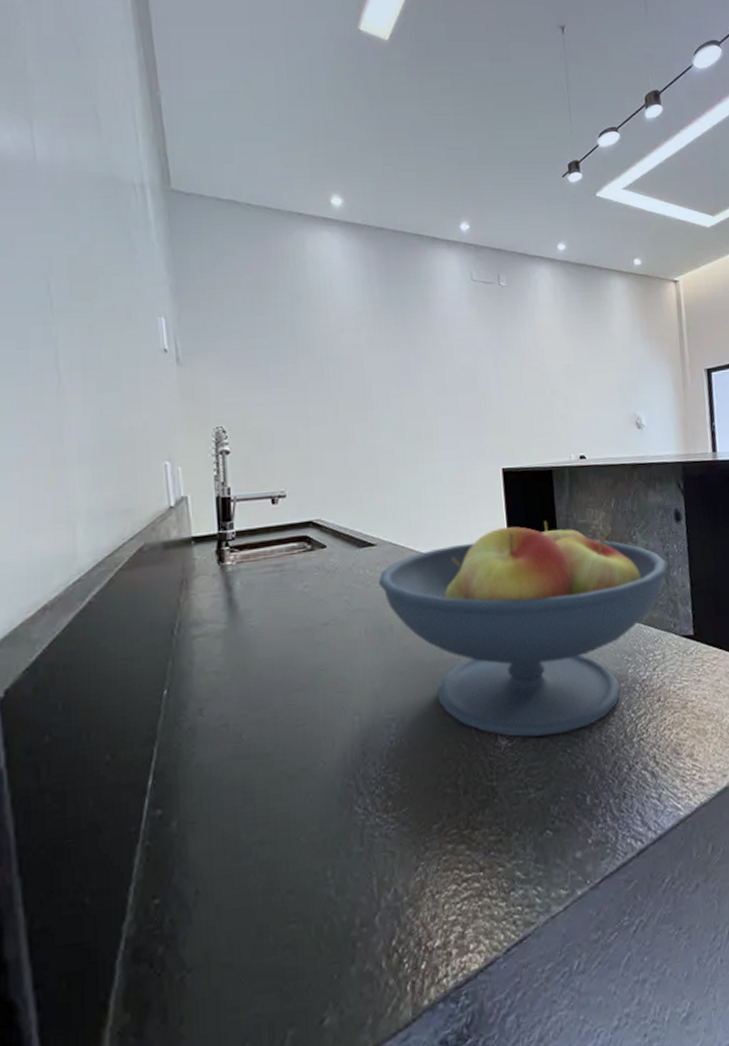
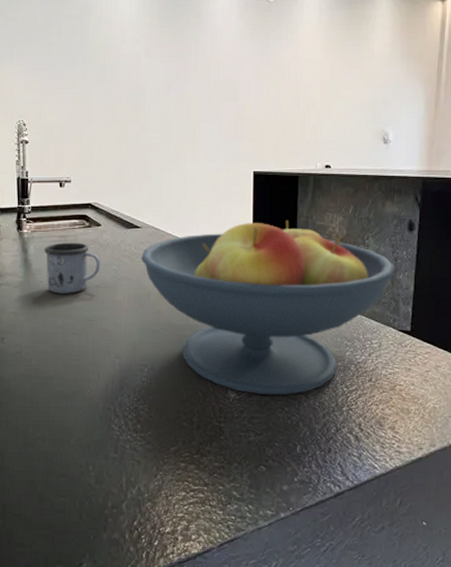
mug: none [254,571,329,640] -> present [44,242,101,294]

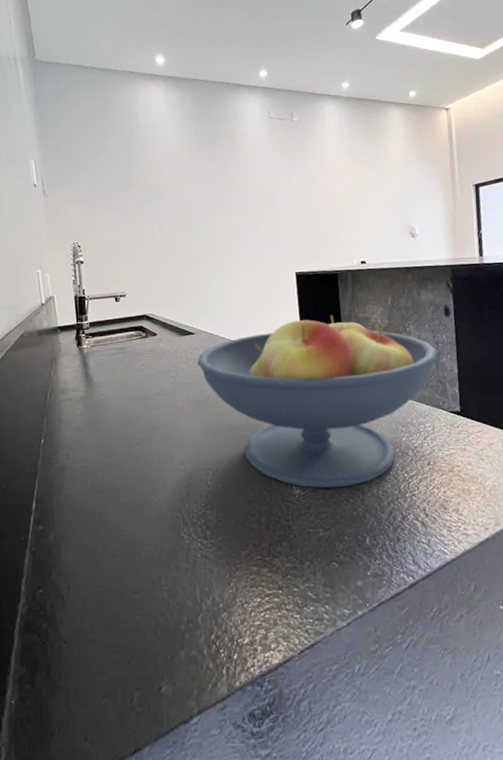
mug: present [44,242,101,294] -> none [104,353,159,405]

